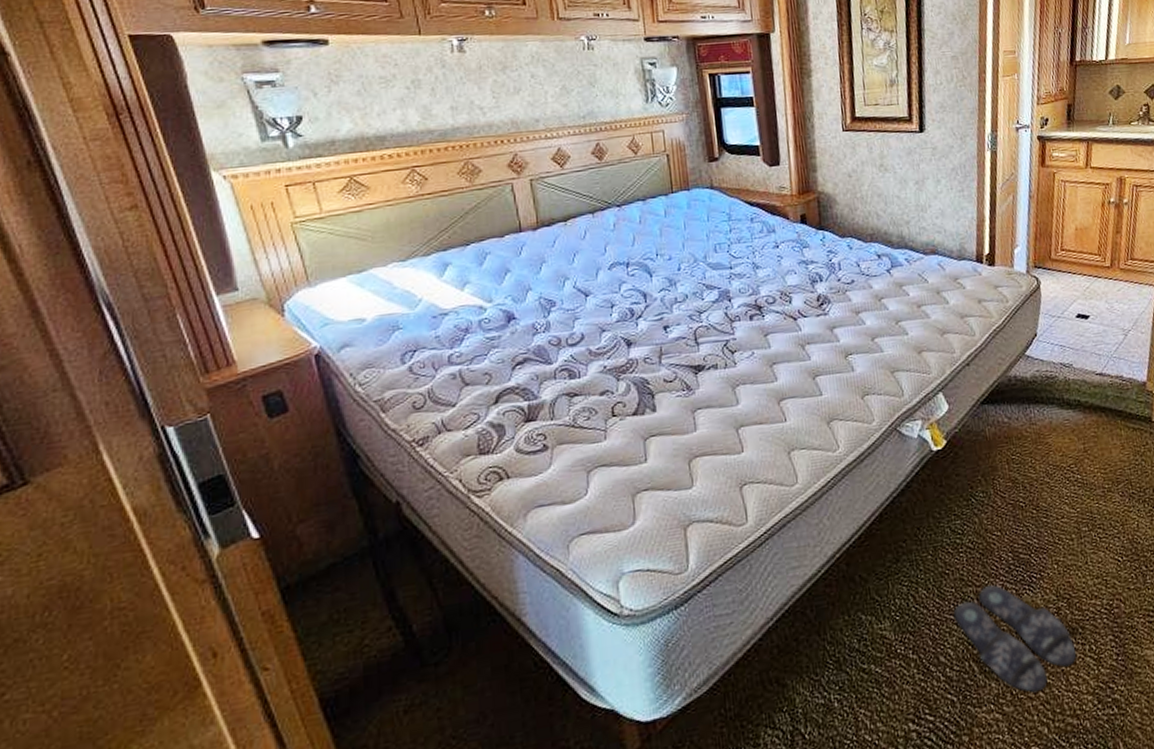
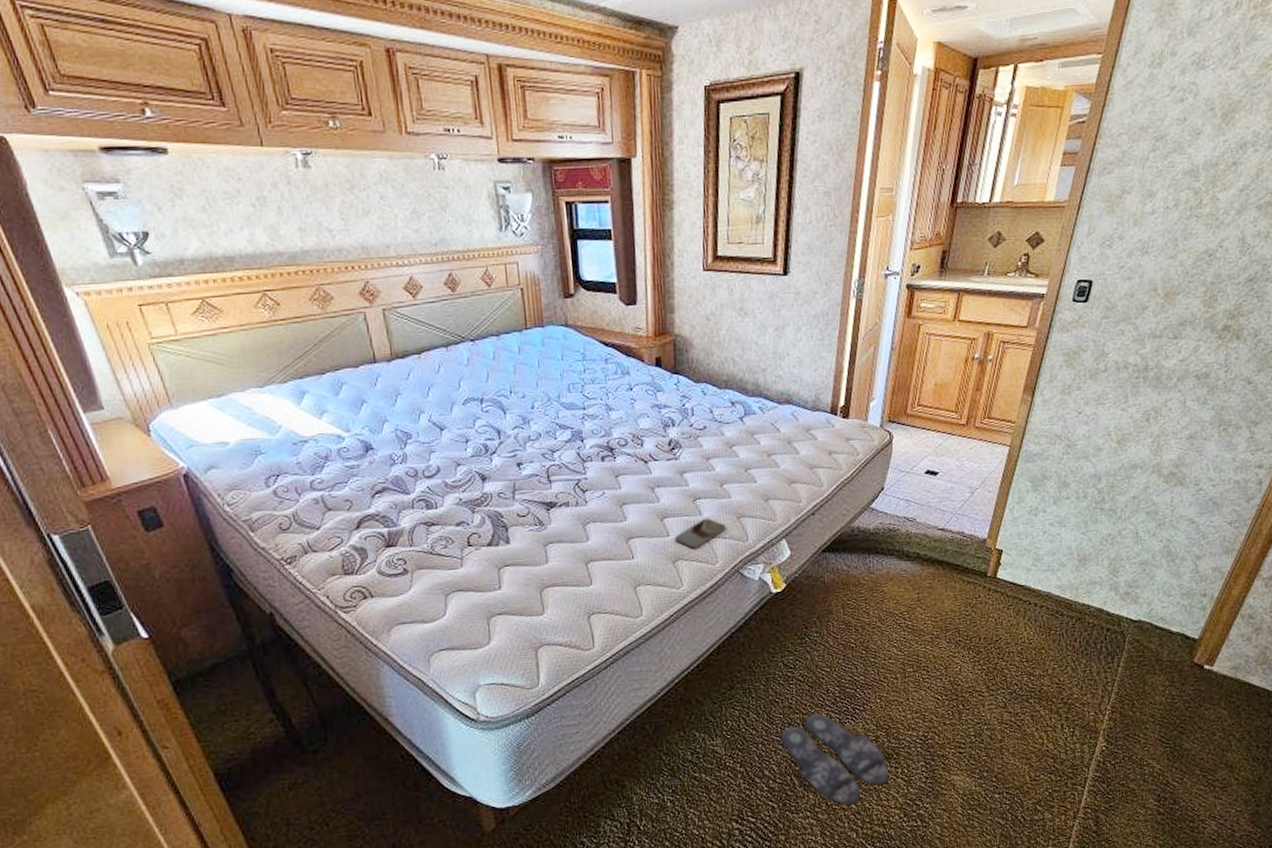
smartphone: none [827,374,880,408] -> present [674,518,726,549]

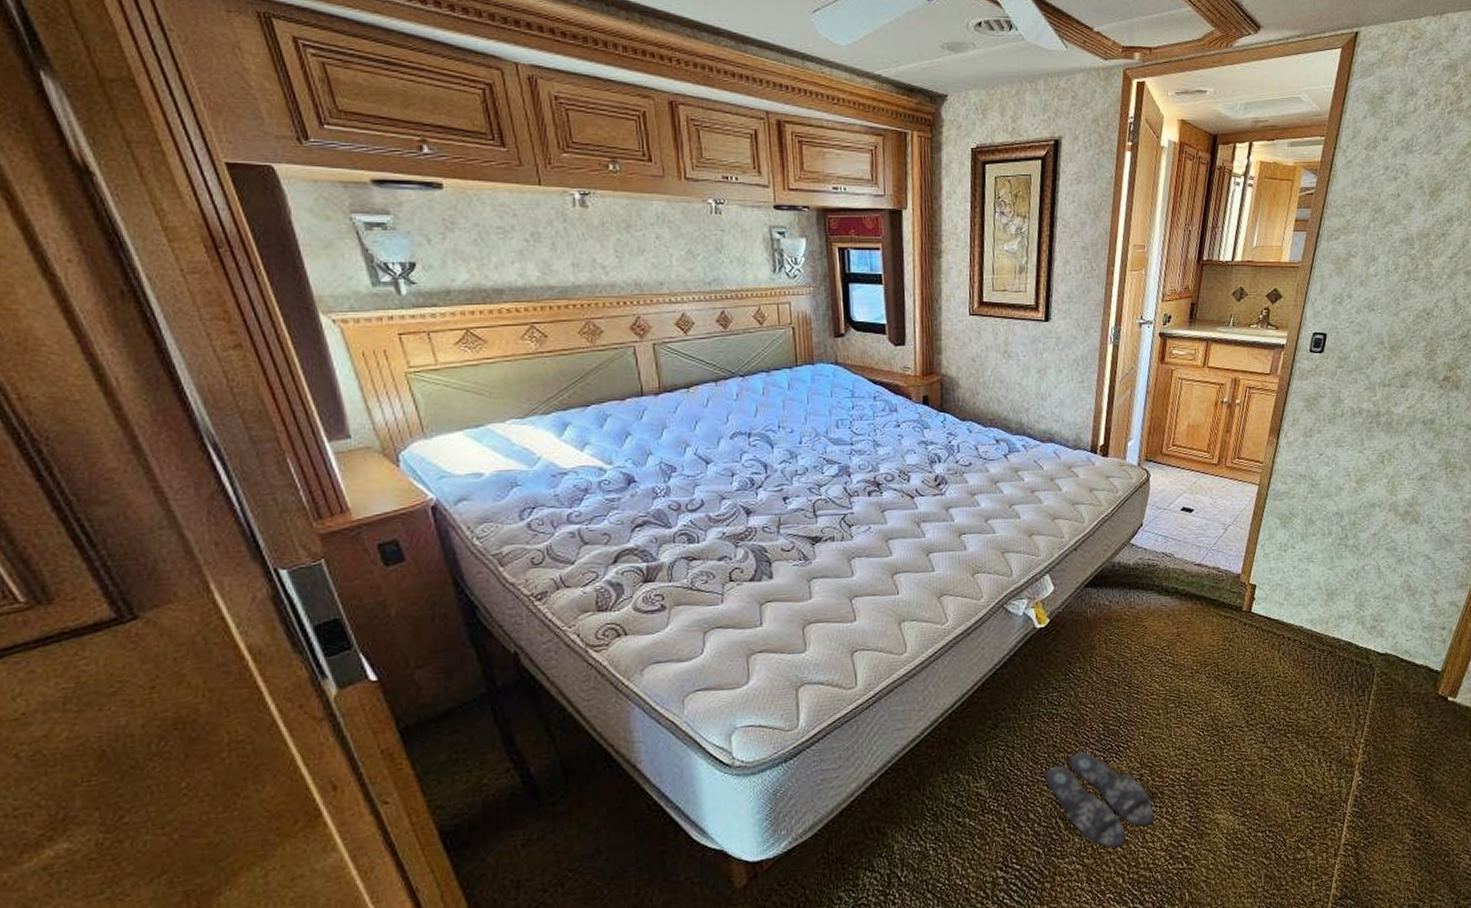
smartphone: present [674,518,726,549] -> none [939,553,991,584]

